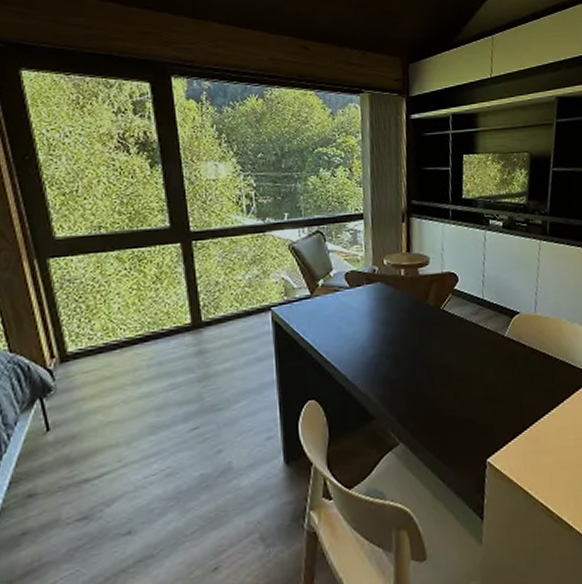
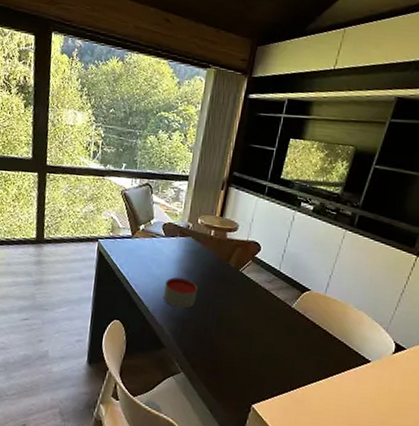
candle: none [360,330,400,368] -> present [163,277,197,309]

